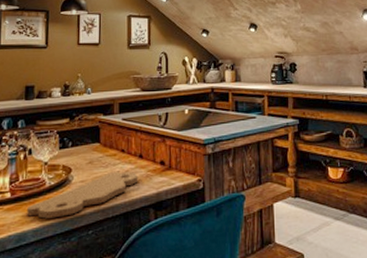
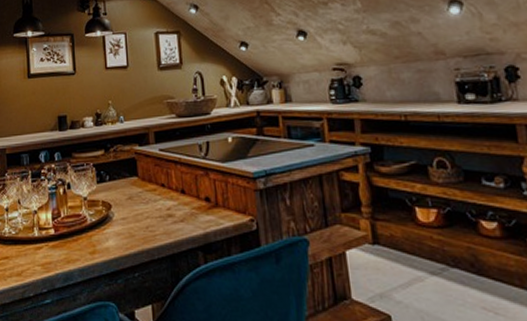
cutting board: present [27,171,139,219] -> none [71,208,183,258]

